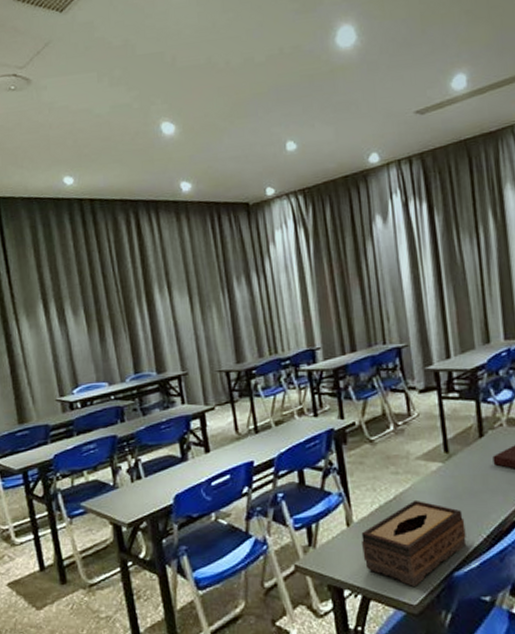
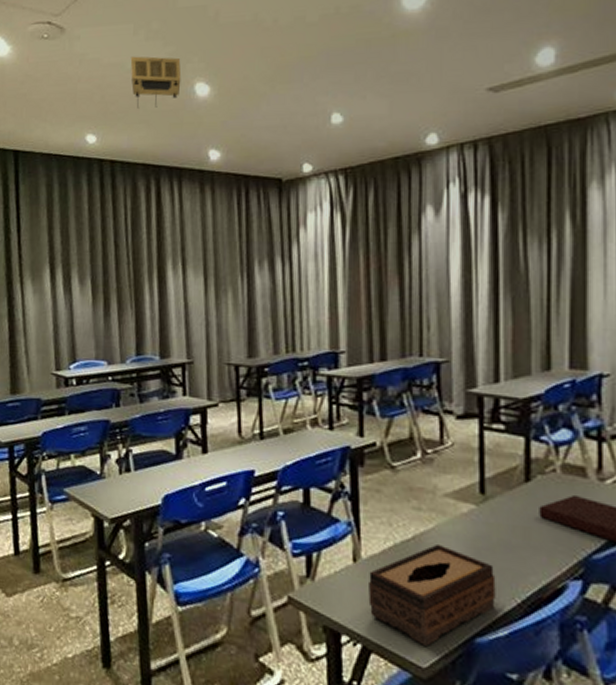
projector: none [97,100,148,150] -> present [130,56,181,109]

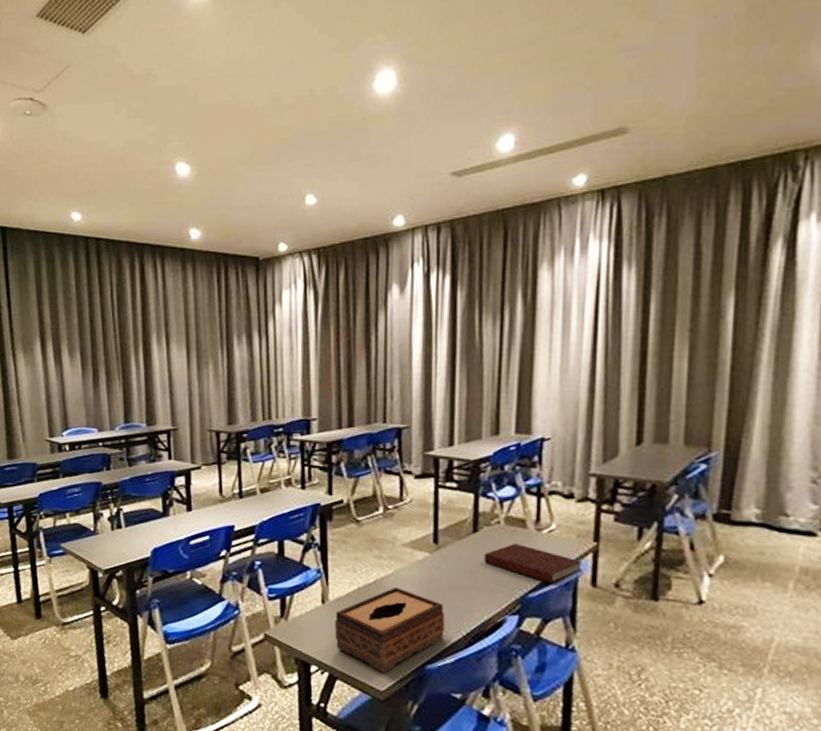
projector: present [130,56,181,109] -> none [112,135,162,187]

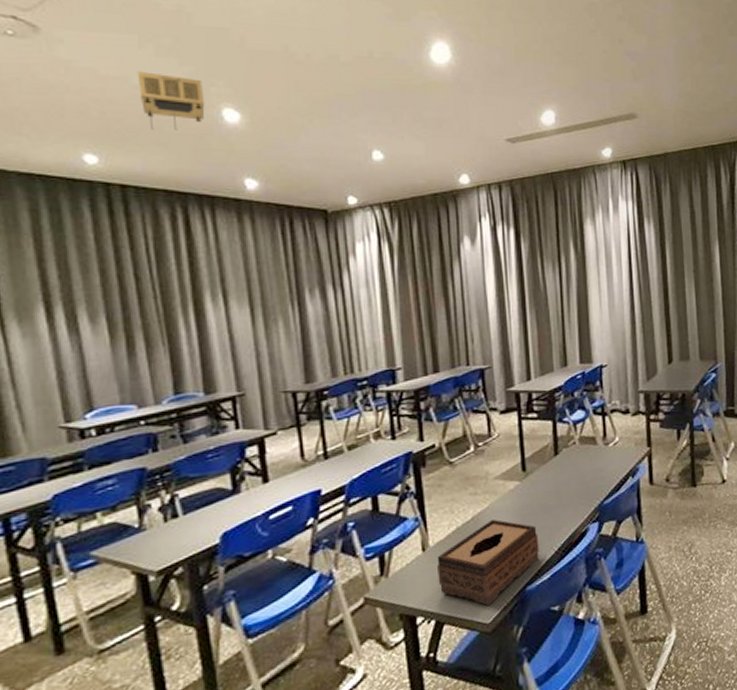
projector: none [112,135,162,187] -> present [137,71,205,130]
notebook: present [484,542,582,584] -> none [566,458,641,489]

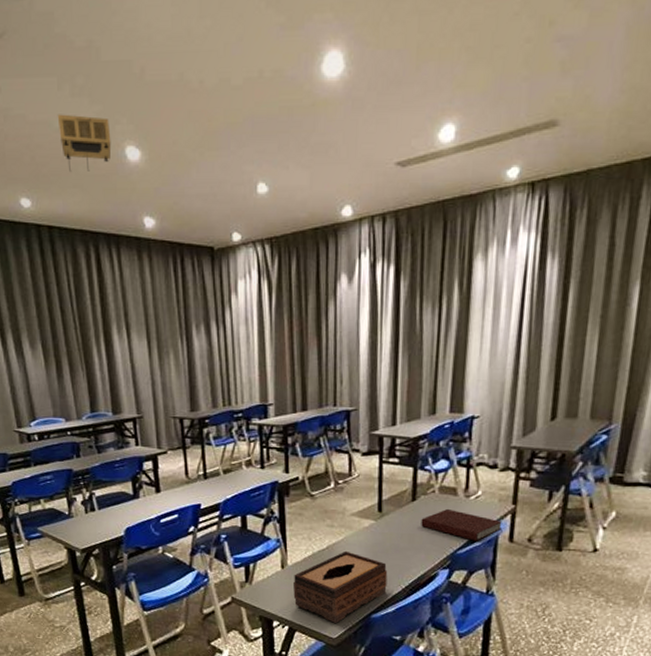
notebook: none [566,458,641,489] -> present [421,508,502,541]

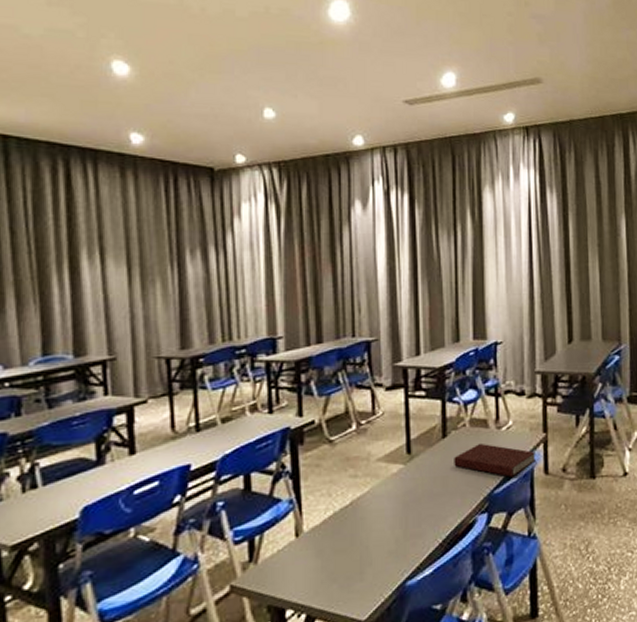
projector: present [57,114,112,172] -> none [27,20,95,81]
tissue box: present [293,550,388,623] -> none [311,504,422,600]

